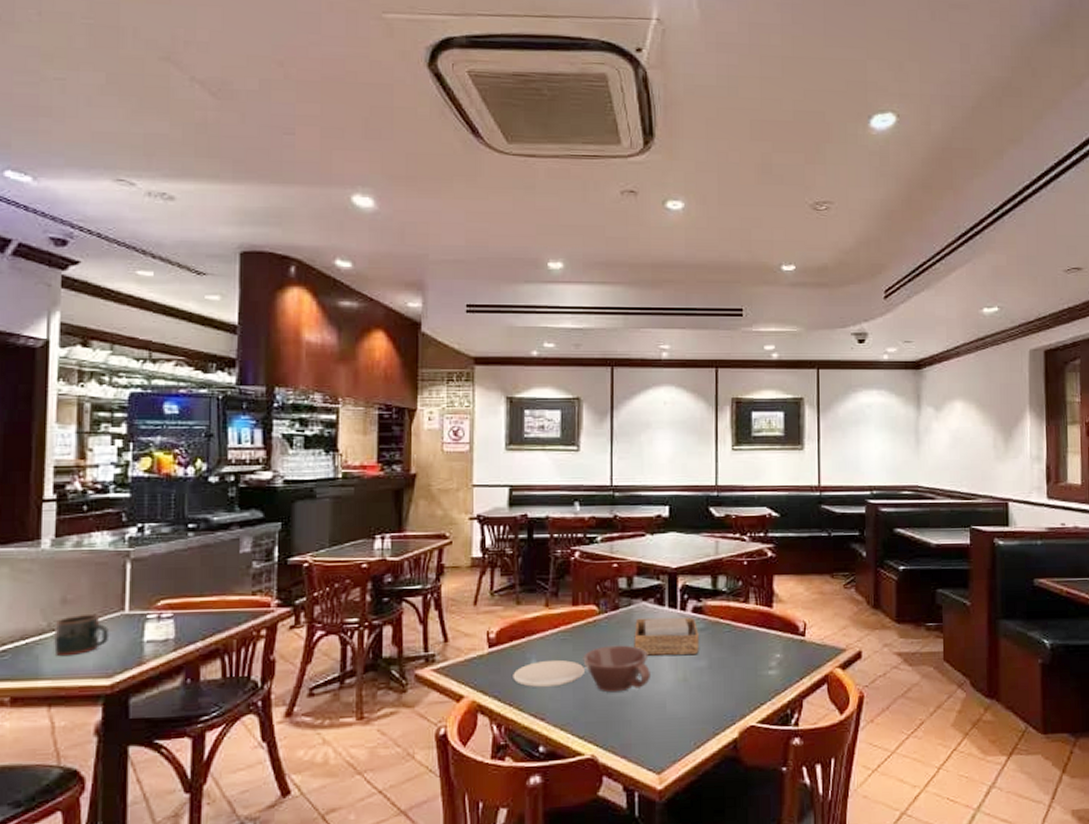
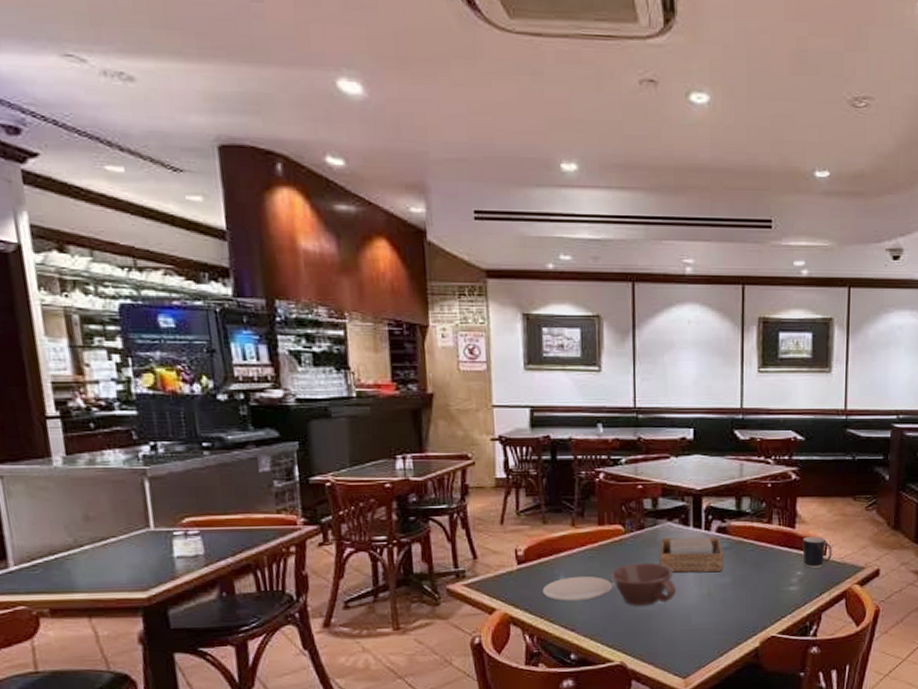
mug: present [54,613,110,655] -> none [81,530,139,570]
mug: none [780,616,811,651] -> present [802,536,832,569]

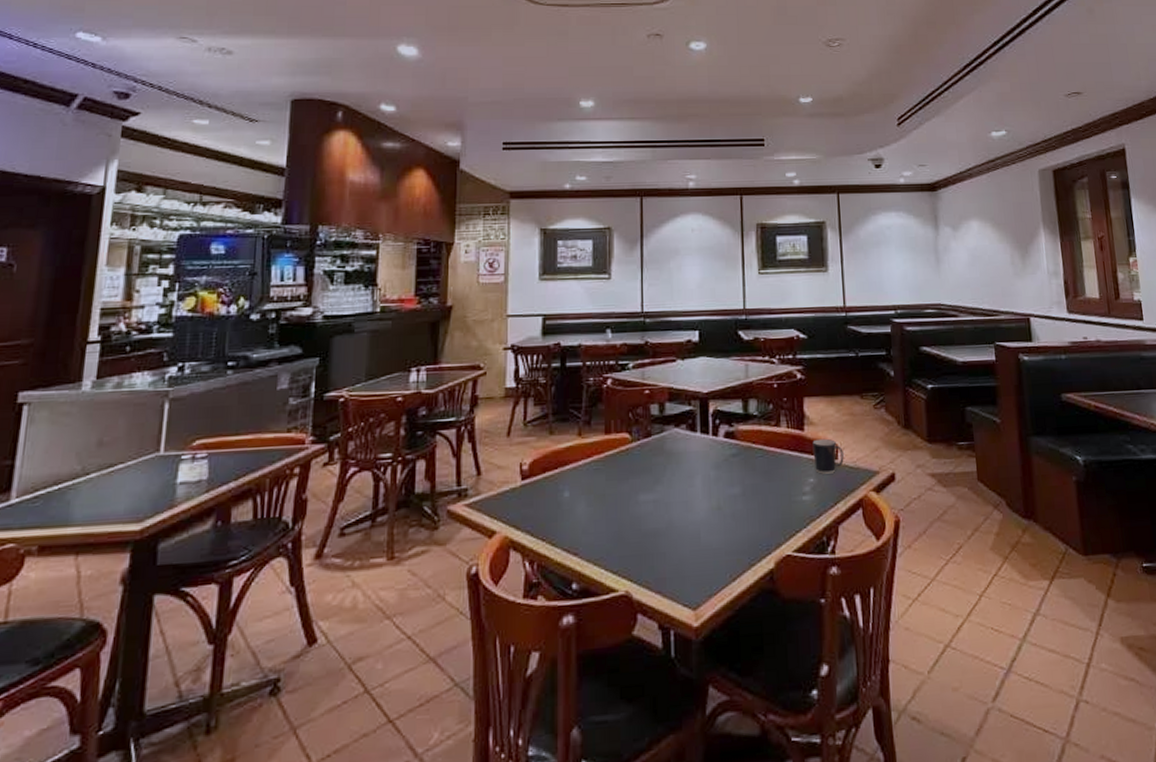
plate: present [542,575,613,602] -> none [545,490,619,521]
cup: present [610,562,676,606] -> none [616,473,684,524]
napkin holder: present [659,536,723,573] -> none [667,443,732,484]

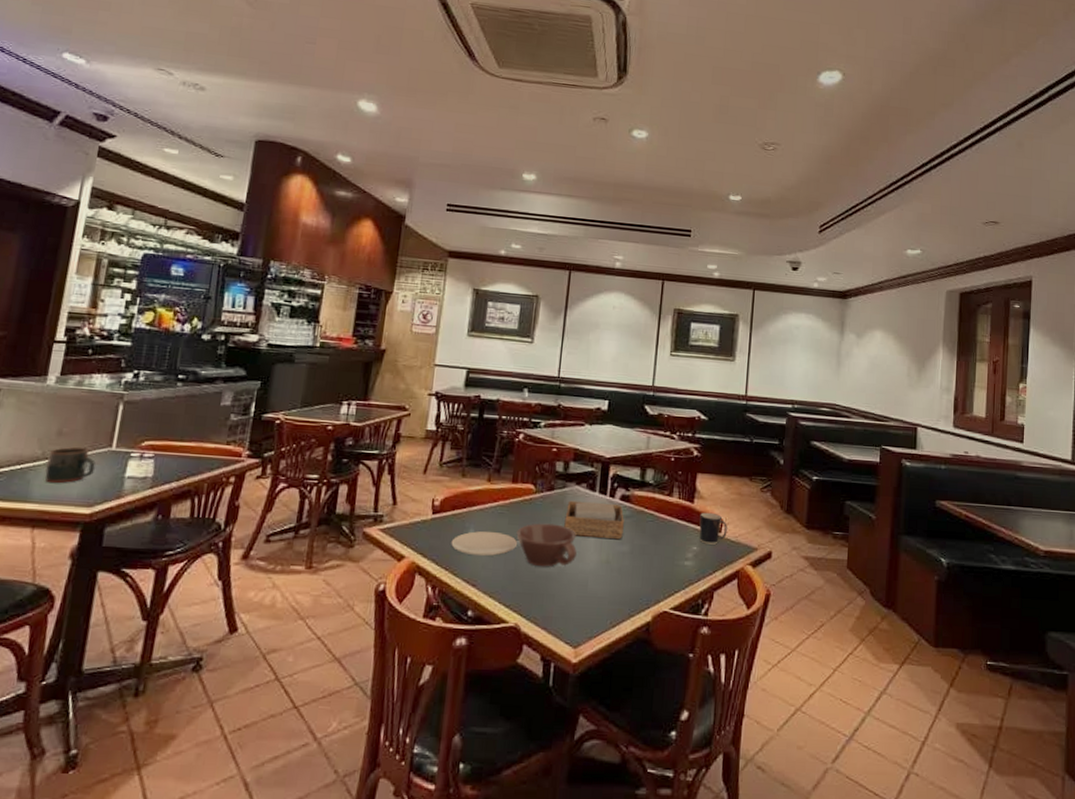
mug: none [86,455,143,500] -> present [45,446,96,483]
plate: none [545,490,619,521] -> present [451,531,518,557]
cup: none [616,473,684,524] -> present [516,523,577,567]
napkin holder: none [667,443,732,484] -> present [564,500,624,540]

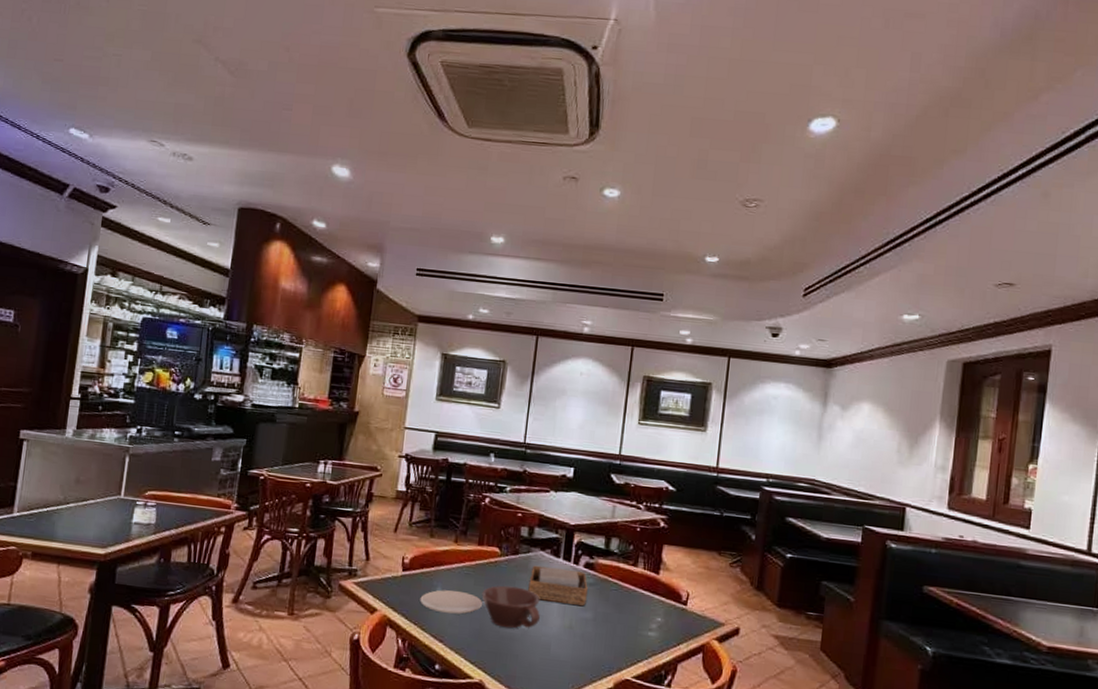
mug: present [45,446,96,483] -> none [67,494,108,526]
mug: present [699,512,727,546] -> none [664,584,694,618]

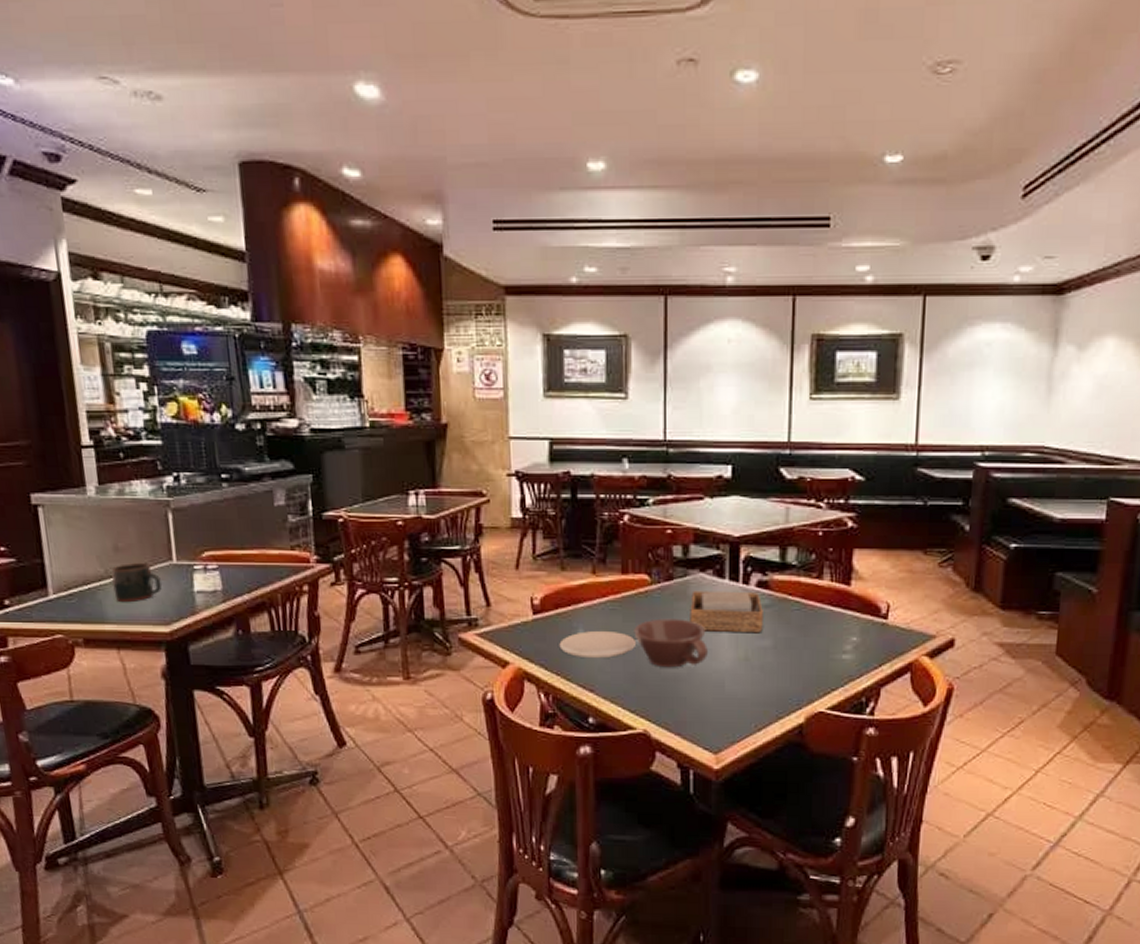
mug: none [67,494,108,526] -> present [111,562,163,601]

